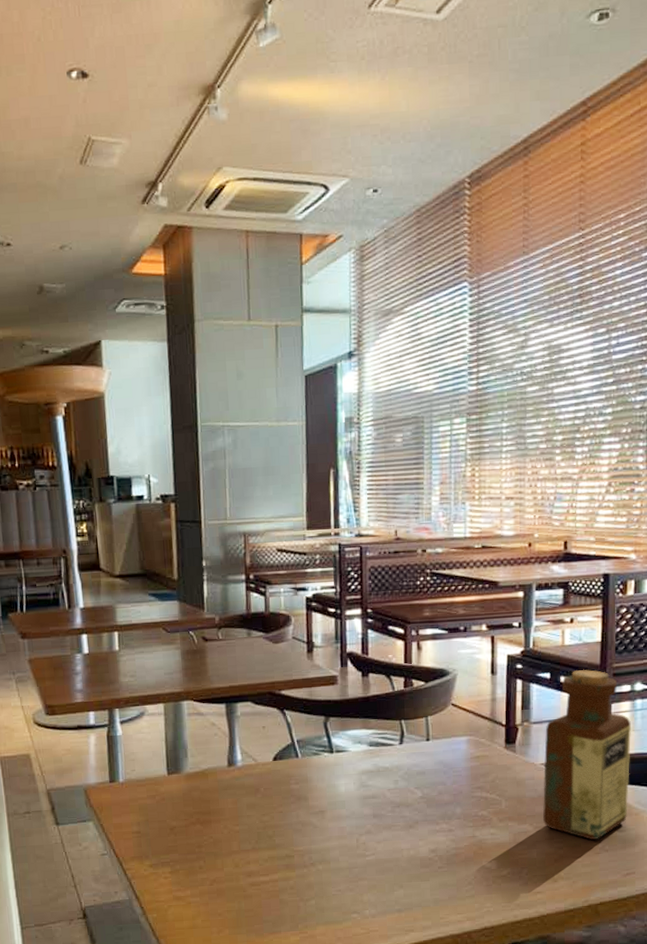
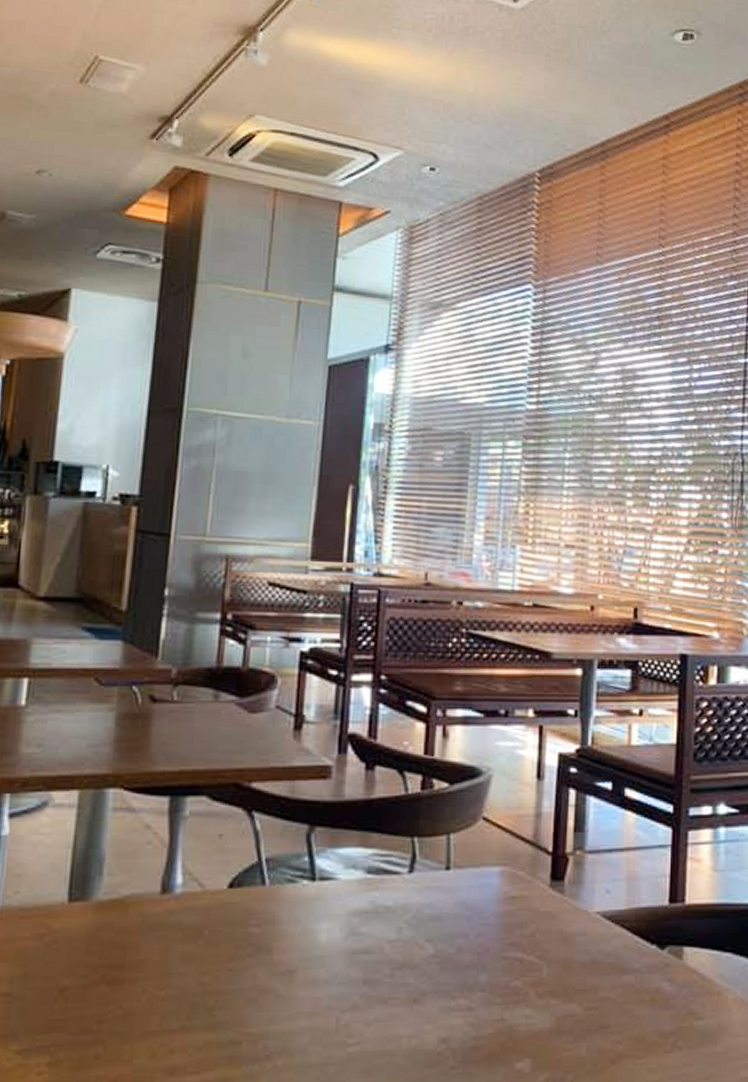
bottle: present [543,670,631,840] -> none [597,781,712,1030]

